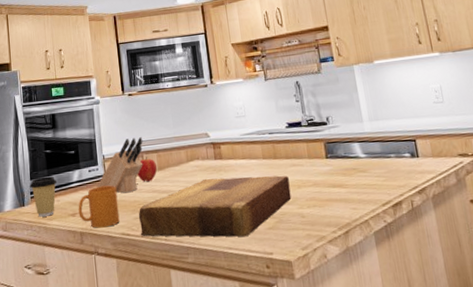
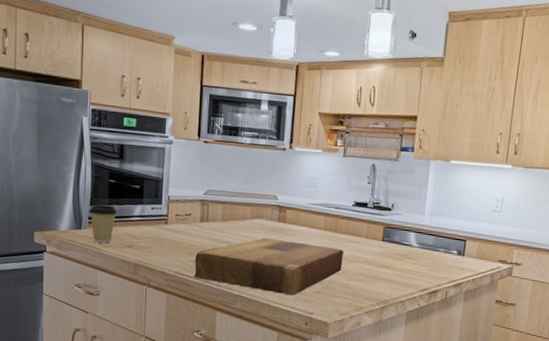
mug: present [78,185,120,228] -> none [136,225,177,264]
knife block: present [97,137,143,193] -> none [158,185,211,236]
apple: present [137,157,157,182] -> none [200,206,220,230]

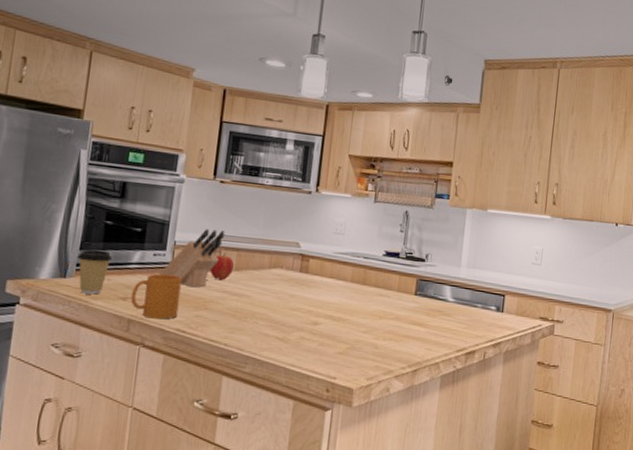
mug: none [136,225,177,264] -> present [130,273,182,320]
knife block: none [158,185,211,236] -> present [159,229,225,288]
cutting board: present [193,237,344,295] -> none [197,289,372,356]
apple: none [200,206,220,230] -> present [209,253,234,281]

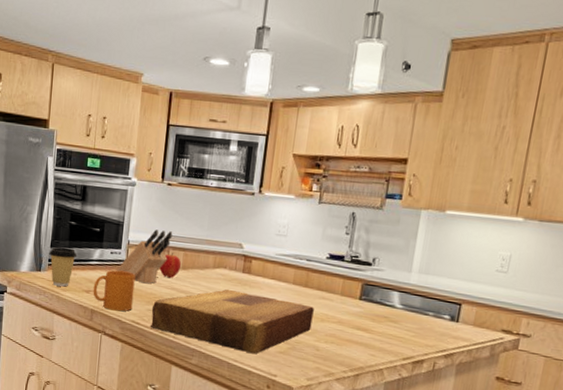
cutting board: none [197,289,372,356] -> present [149,289,314,354]

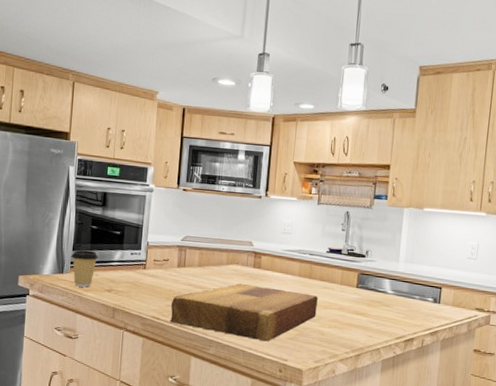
mug: present [93,270,136,311] -> none [114,269,155,308]
knife block: present [116,229,173,284] -> none [136,231,189,281]
apple: present [159,253,181,278] -> none [177,252,197,276]

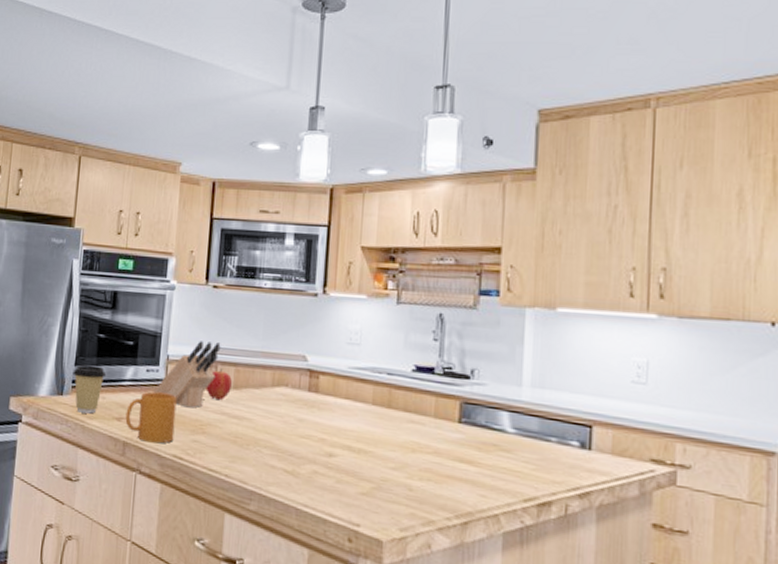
mug: none [114,269,155,308] -> present [125,391,177,444]
knife block: none [136,231,189,281] -> present [153,341,221,408]
cutting board: present [169,283,318,341] -> none [195,412,402,496]
apple: none [177,252,197,276] -> present [206,369,232,401]

